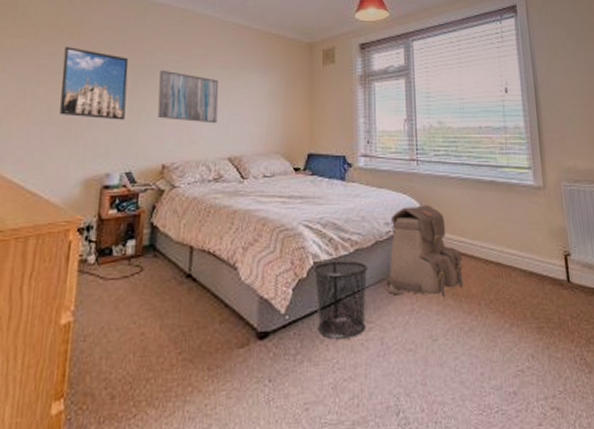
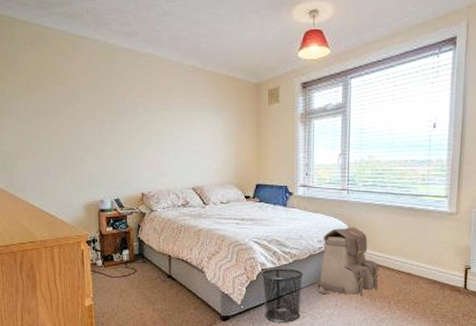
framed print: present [60,47,129,120] -> none [52,93,108,157]
wall art: present [157,69,219,124] -> none [131,112,182,159]

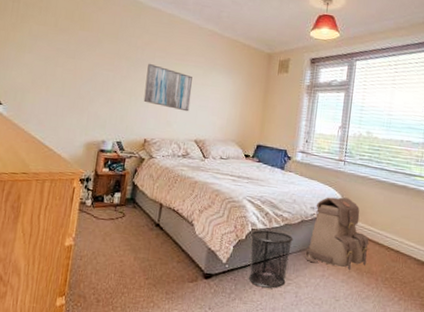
wall art: none [131,112,182,159] -> present [143,63,192,112]

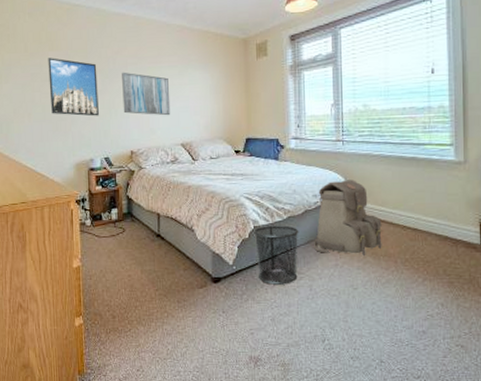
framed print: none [71,36,125,101] -> present [48,58,99,116]

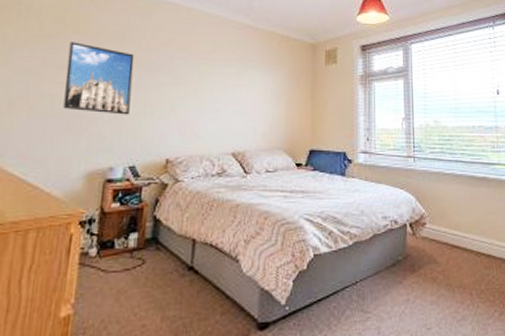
wall art: present [122,72,171,116] -> none [162,66,223,120]
waste bin: present [254,225,299,285] -> none [313,253,366,329]
backpack: present [314,180,382,255] -> none [383,200,457,287]

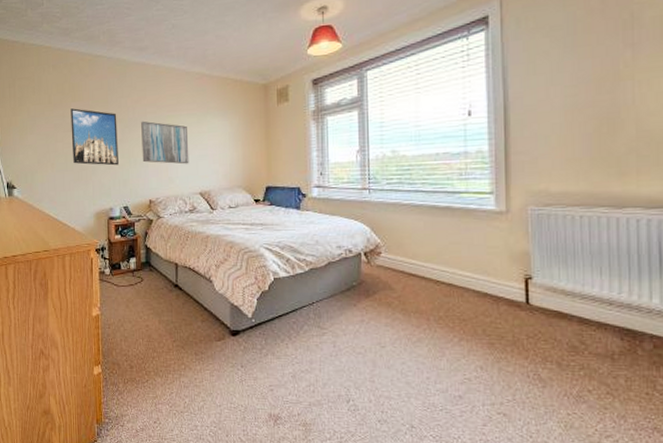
wall art: none [162,66,223,120] -> present [141,121,189,164]

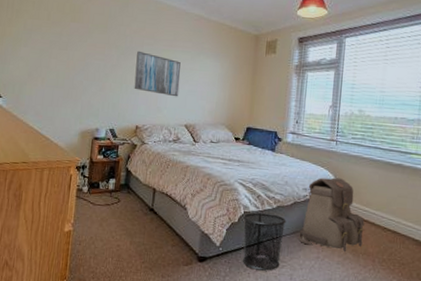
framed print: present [70,108,119,166] -> none [65,28,115,89]
waste bin: none [274,278,322,340] -> present [243,212,286,271]
backpack: none [338,230,413,311] -> present [298,178,365,251]

